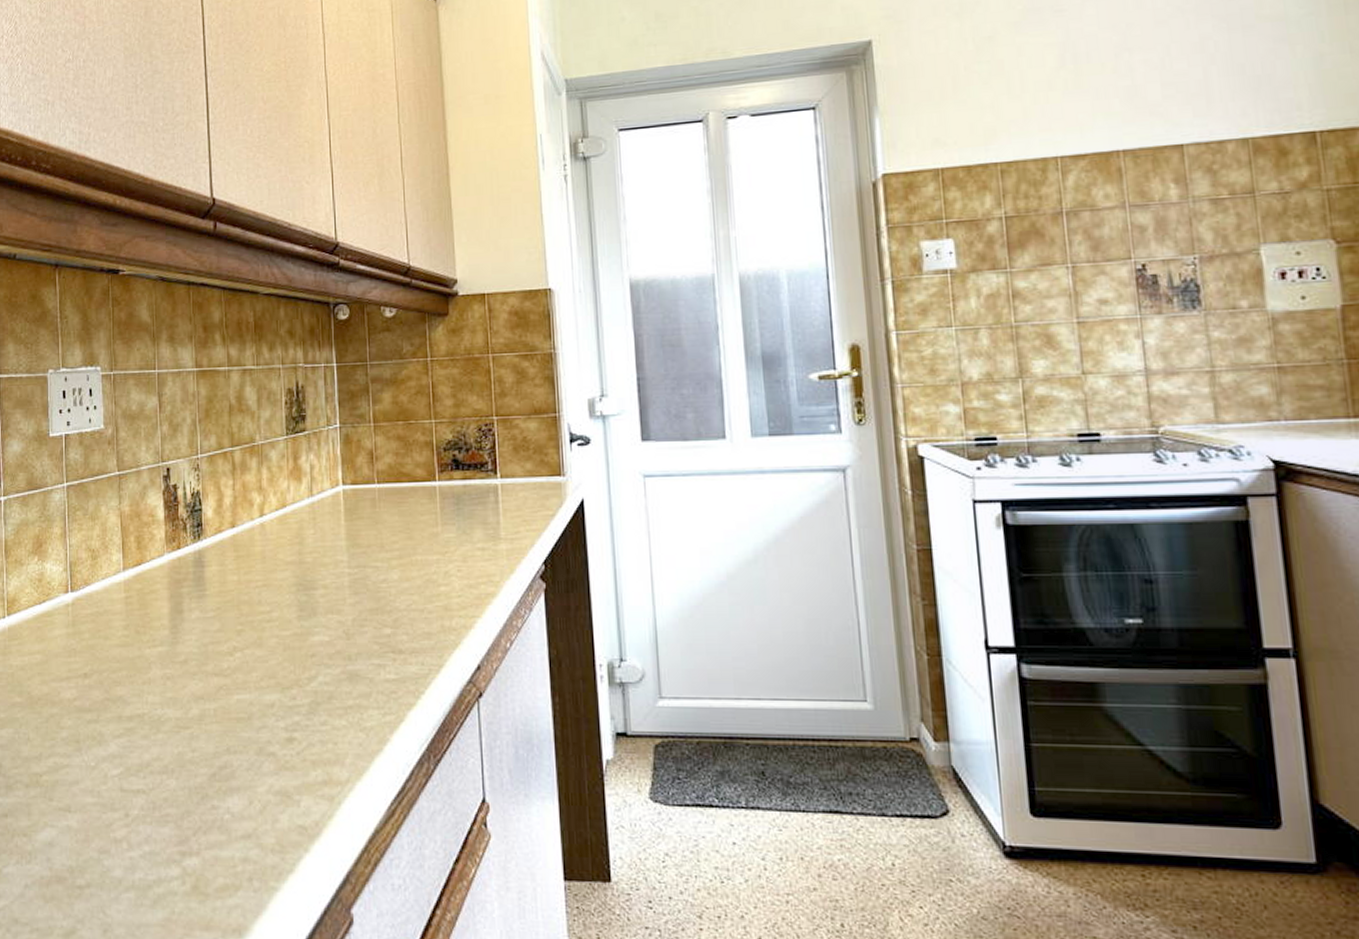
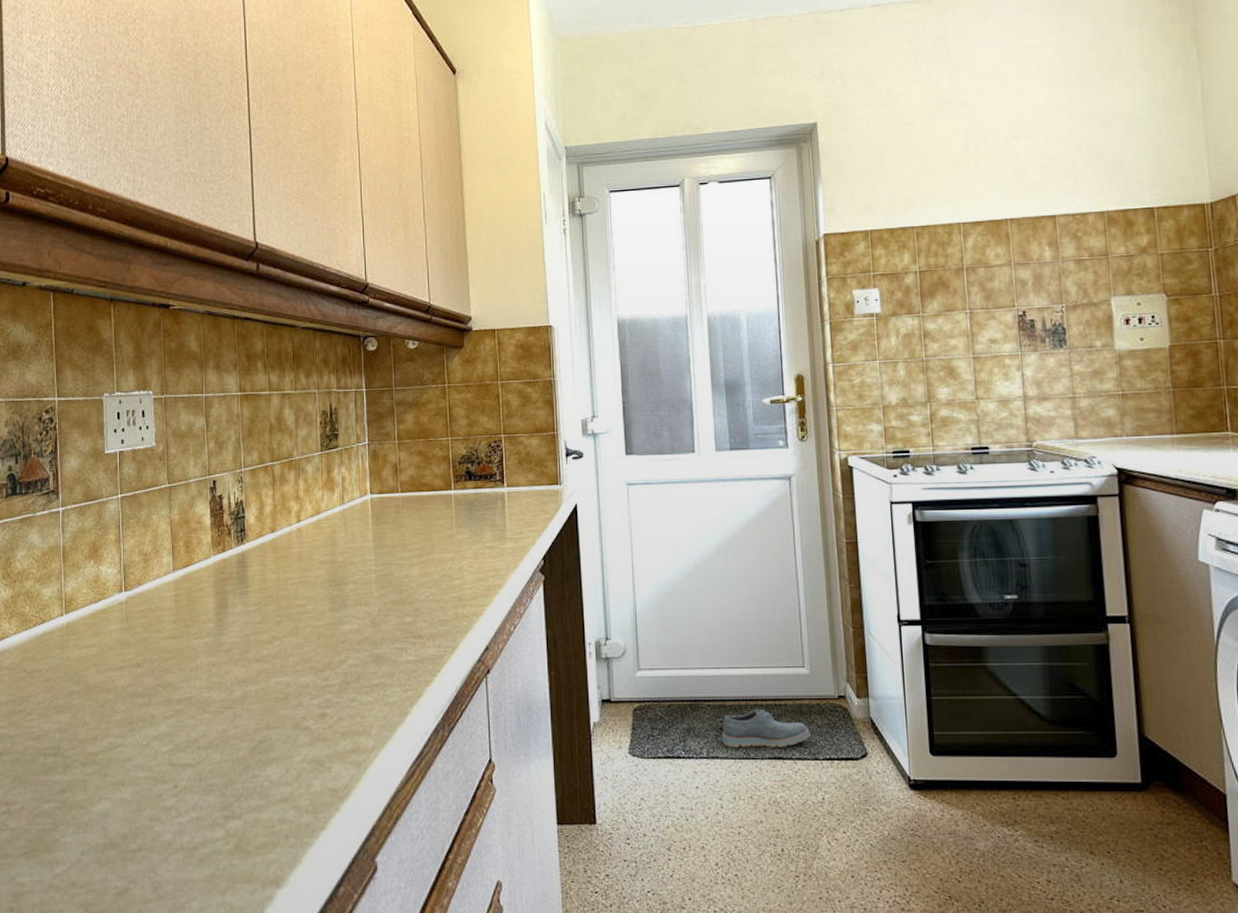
shoe: none [764,750,875,799] -> present [722,708,810,748]

